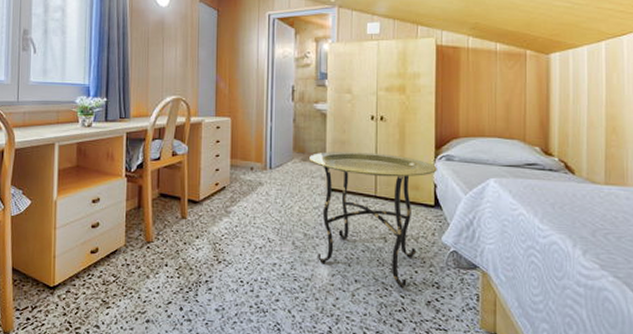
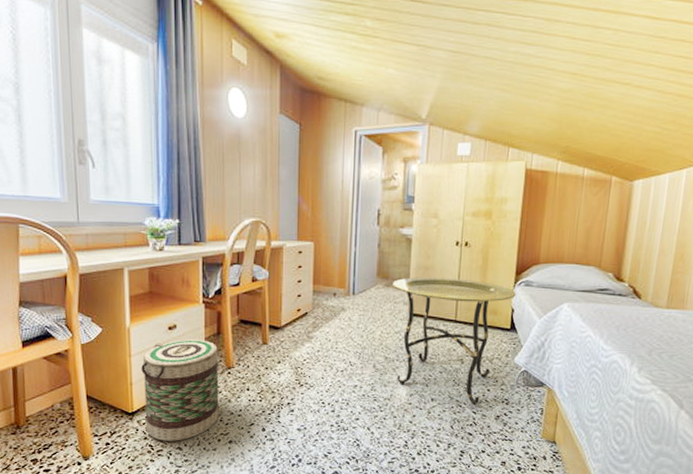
basket: none [65,212,138,319] -> present [141,339,219,441]

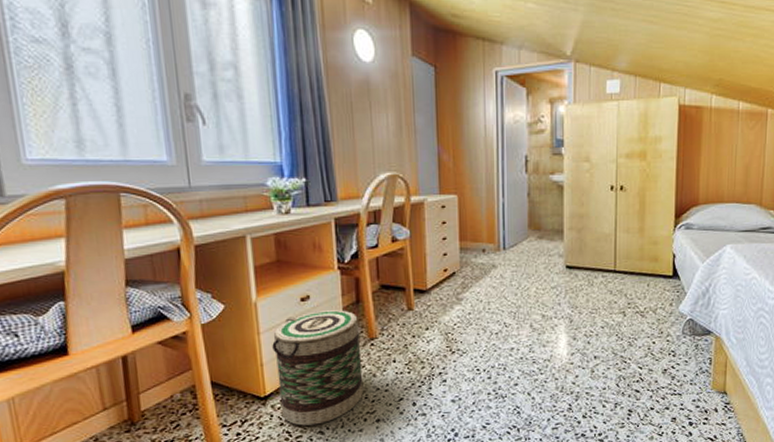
side table: present [393,277,516,406] -> none [546,225,676,361]

